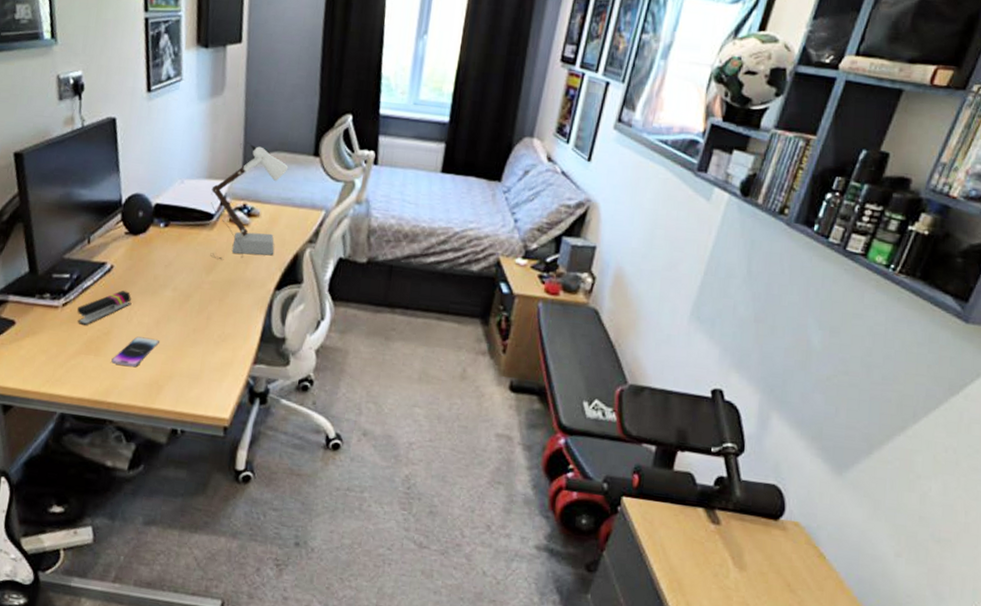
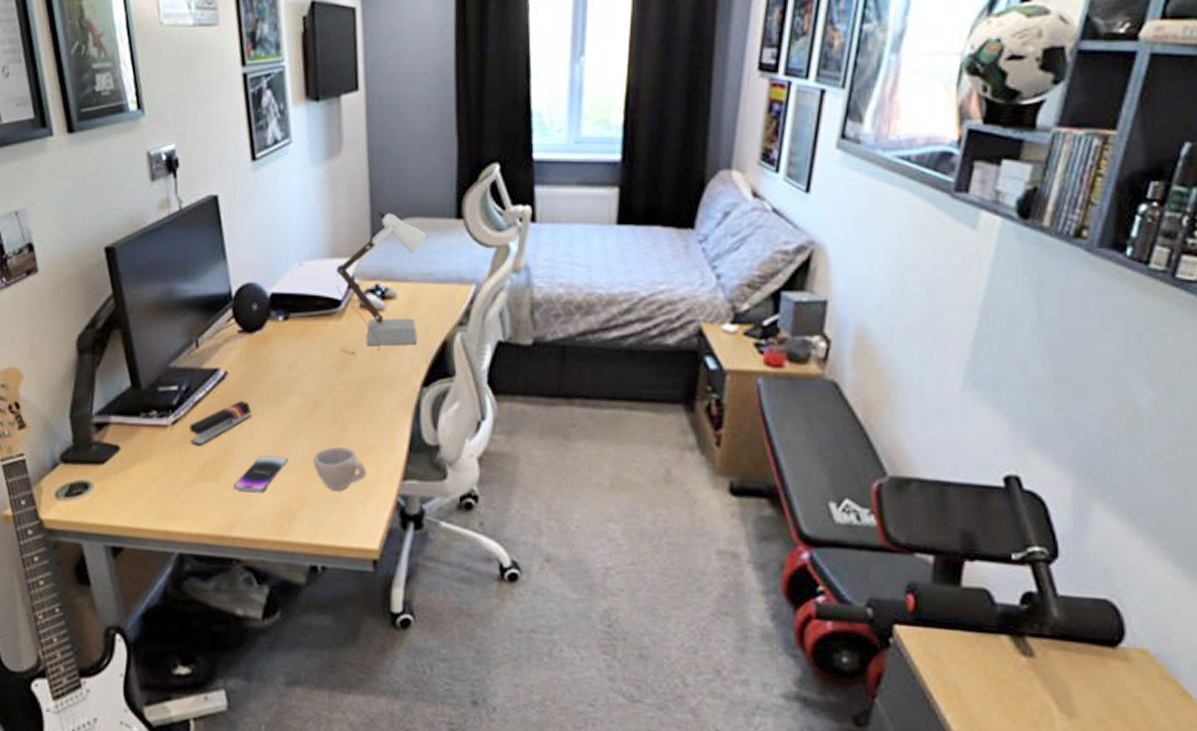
cup: none [180,333,224,370] -> present [312,447,367,491]

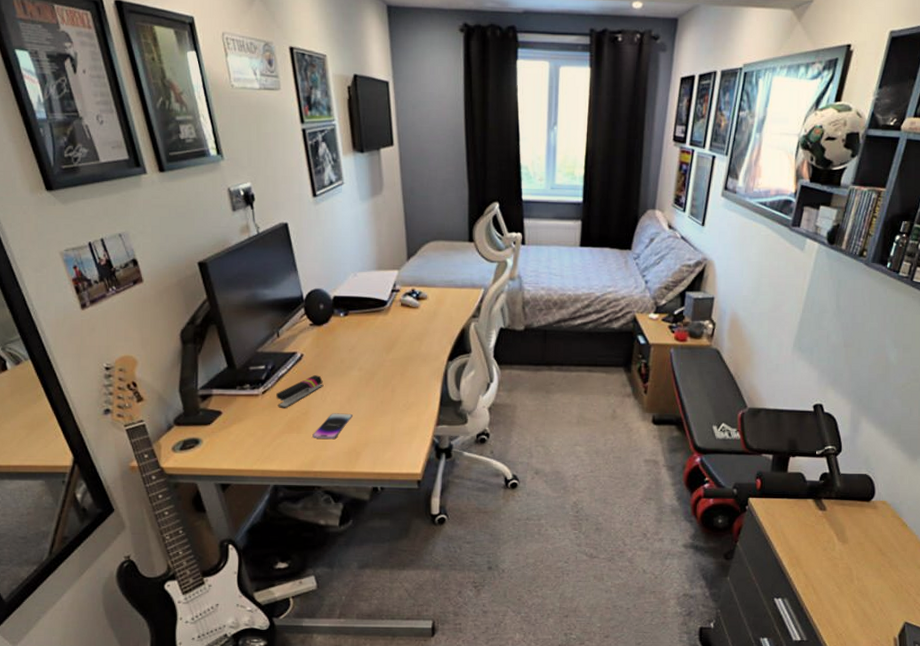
cup: present [312,447,367,491] -> none [371,405,410,435]
desk lamp: present [336,210,427,355] -> none [382,235,448,340]

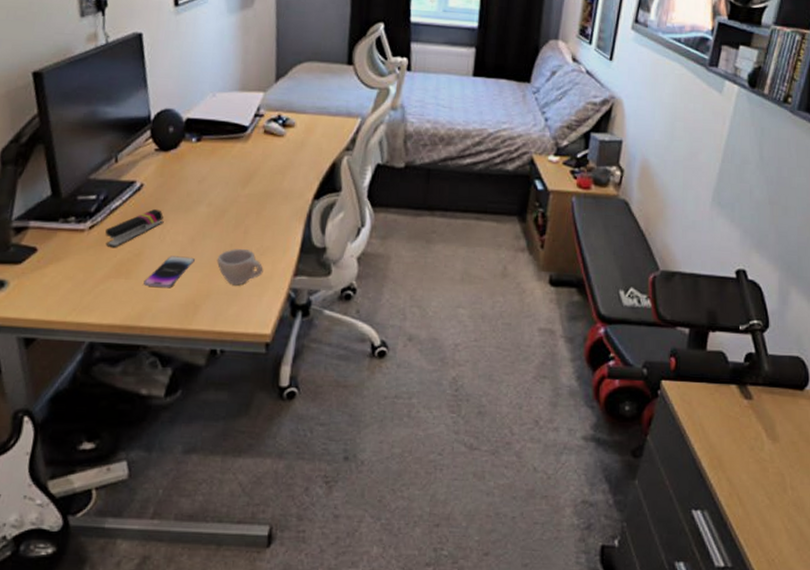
cup: none [371,405,410,435] -> present [216,249,263,286]

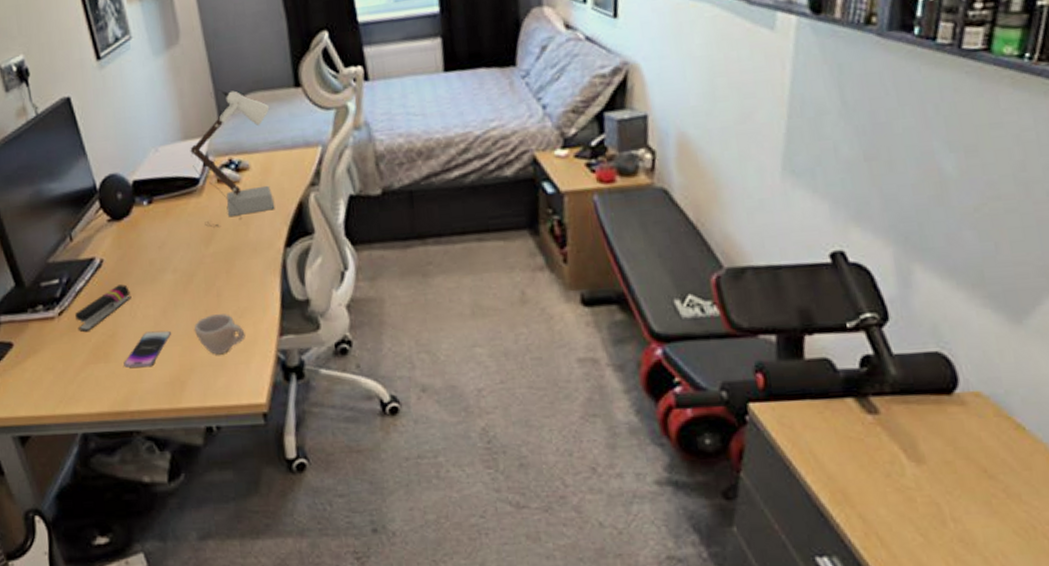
desk lamp: none [244,54,323,172] -> present [190,89,275,228]

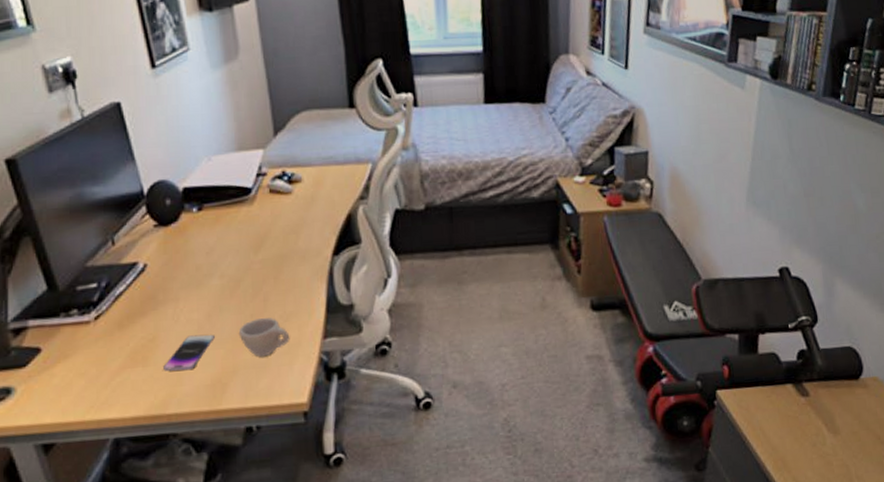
stapler: present [75,284,132,333] -> none [113,289,175,337]
desk lamp: present [190,89,275,228] -> none [244,105,325,236]

